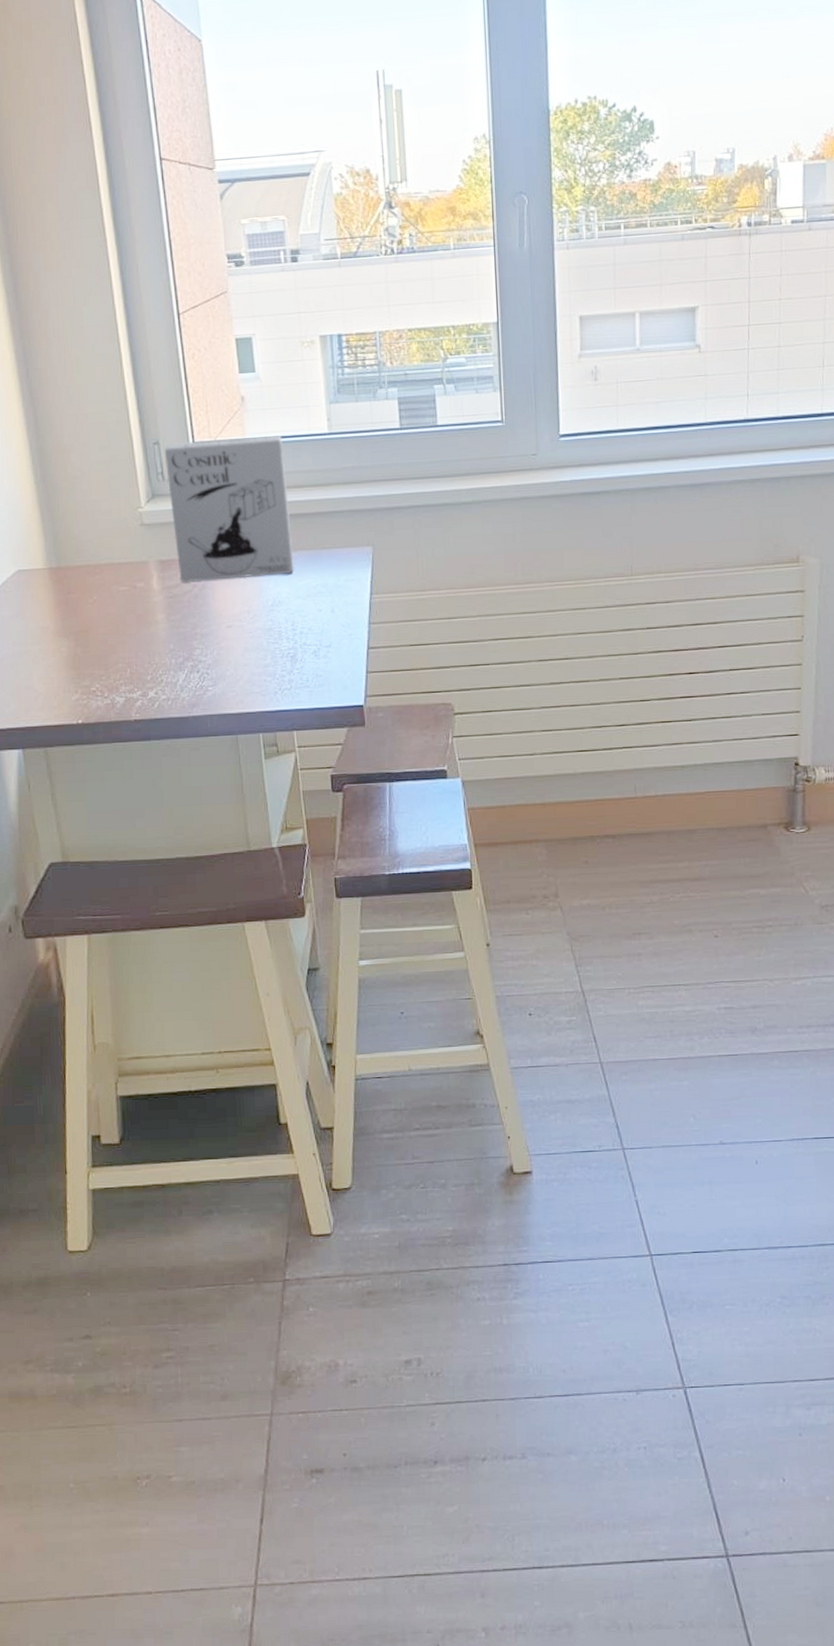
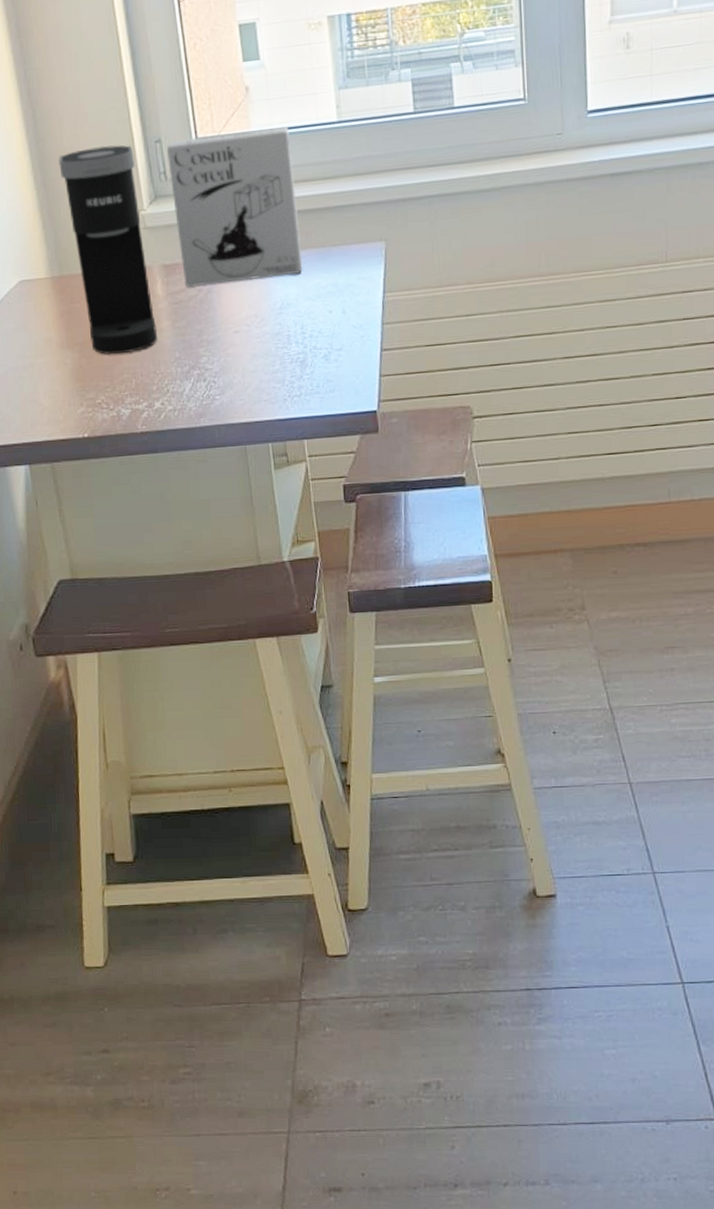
coffee maker: none [58,445,153,644] -> present [59,145,158,355]

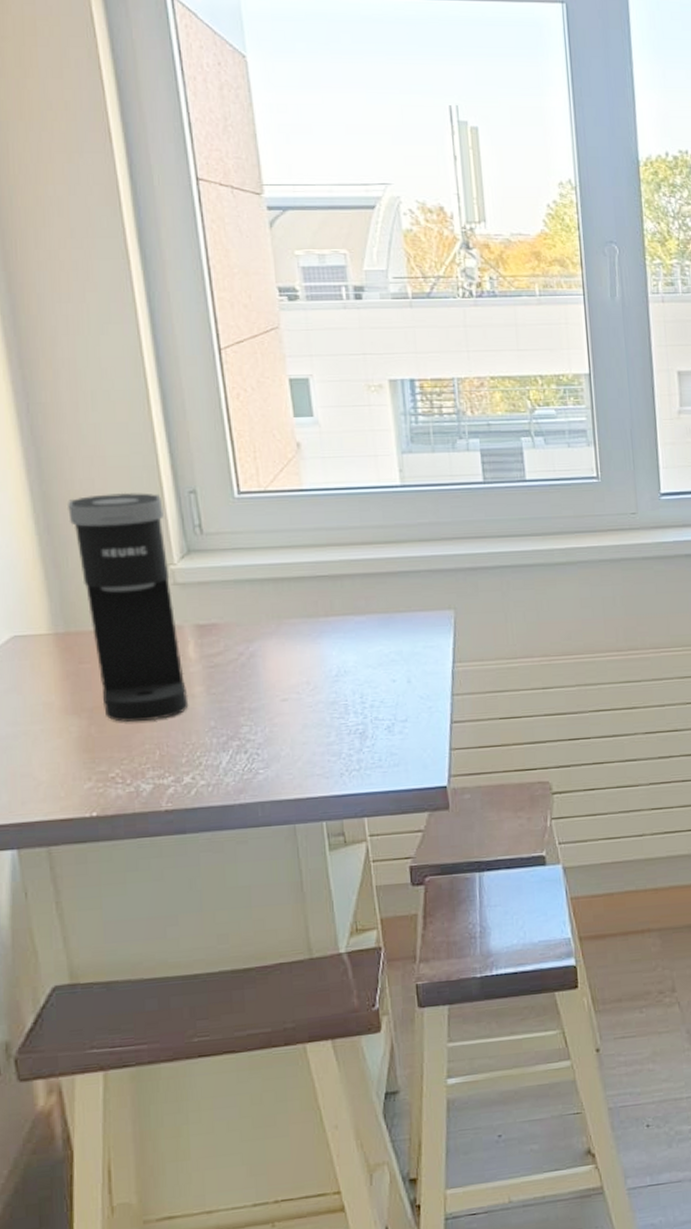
cereal box: present [166,127,303,288] -> none [202,487,363,651]

